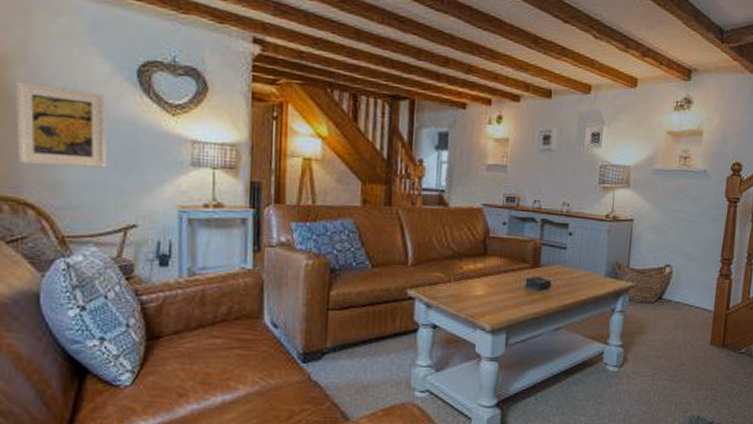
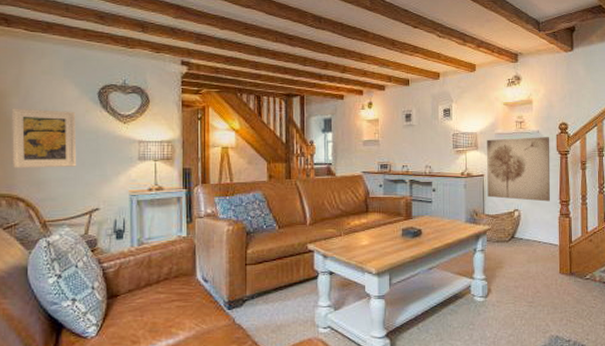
wall art: none [635,175,719,258] -> present [487,137,551,202]

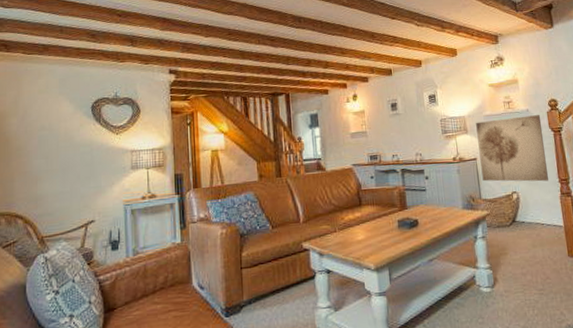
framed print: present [11,108,77,168] -> none [10,126,72,186]

